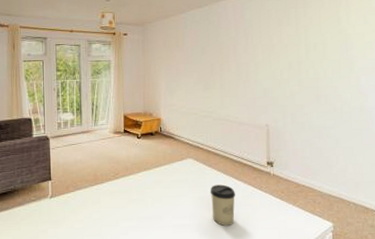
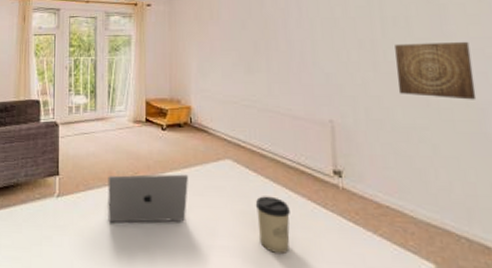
laptop: none [93,172,159,215] -> present [108,174,188,223]
wall art: none [314,62,367,106] -> present [395,41,477,100]

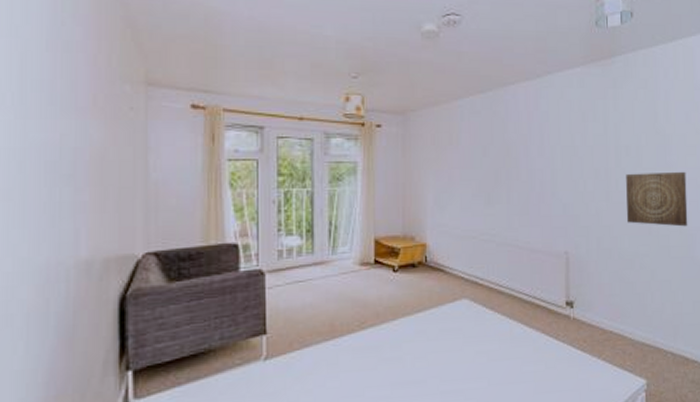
laptop: present [108,174,188,223] -> none [329,319,422,382]
cup: present [255,196,290,253] -> none [491,333,524,390]

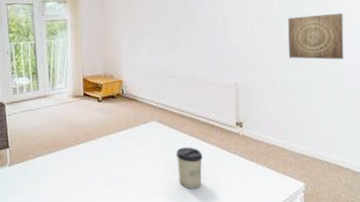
cup: none [491,333,524,390] -> present [176,147,202,189]

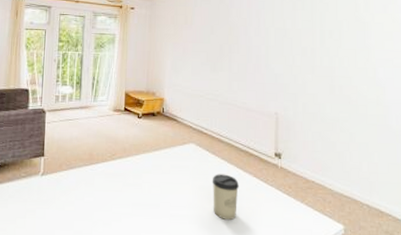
wall art: present [288,13,344,60] -> none [329,52,384,99]

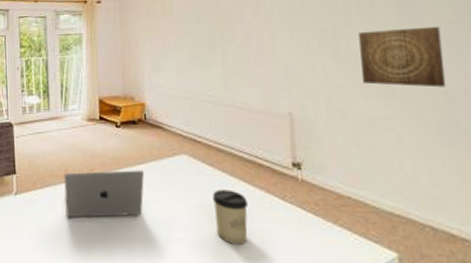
laptop: none [87,155,158,198] -> present [64,170,144,218]
wall art: none [329,52,384,99] -> present [359,26,447,88]

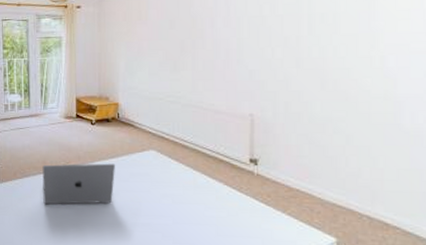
cup: present [212,189,248,244] -> none [176,181,207,229]
wall art: present [359,26,447,88] -> none [319,37,395,94]

